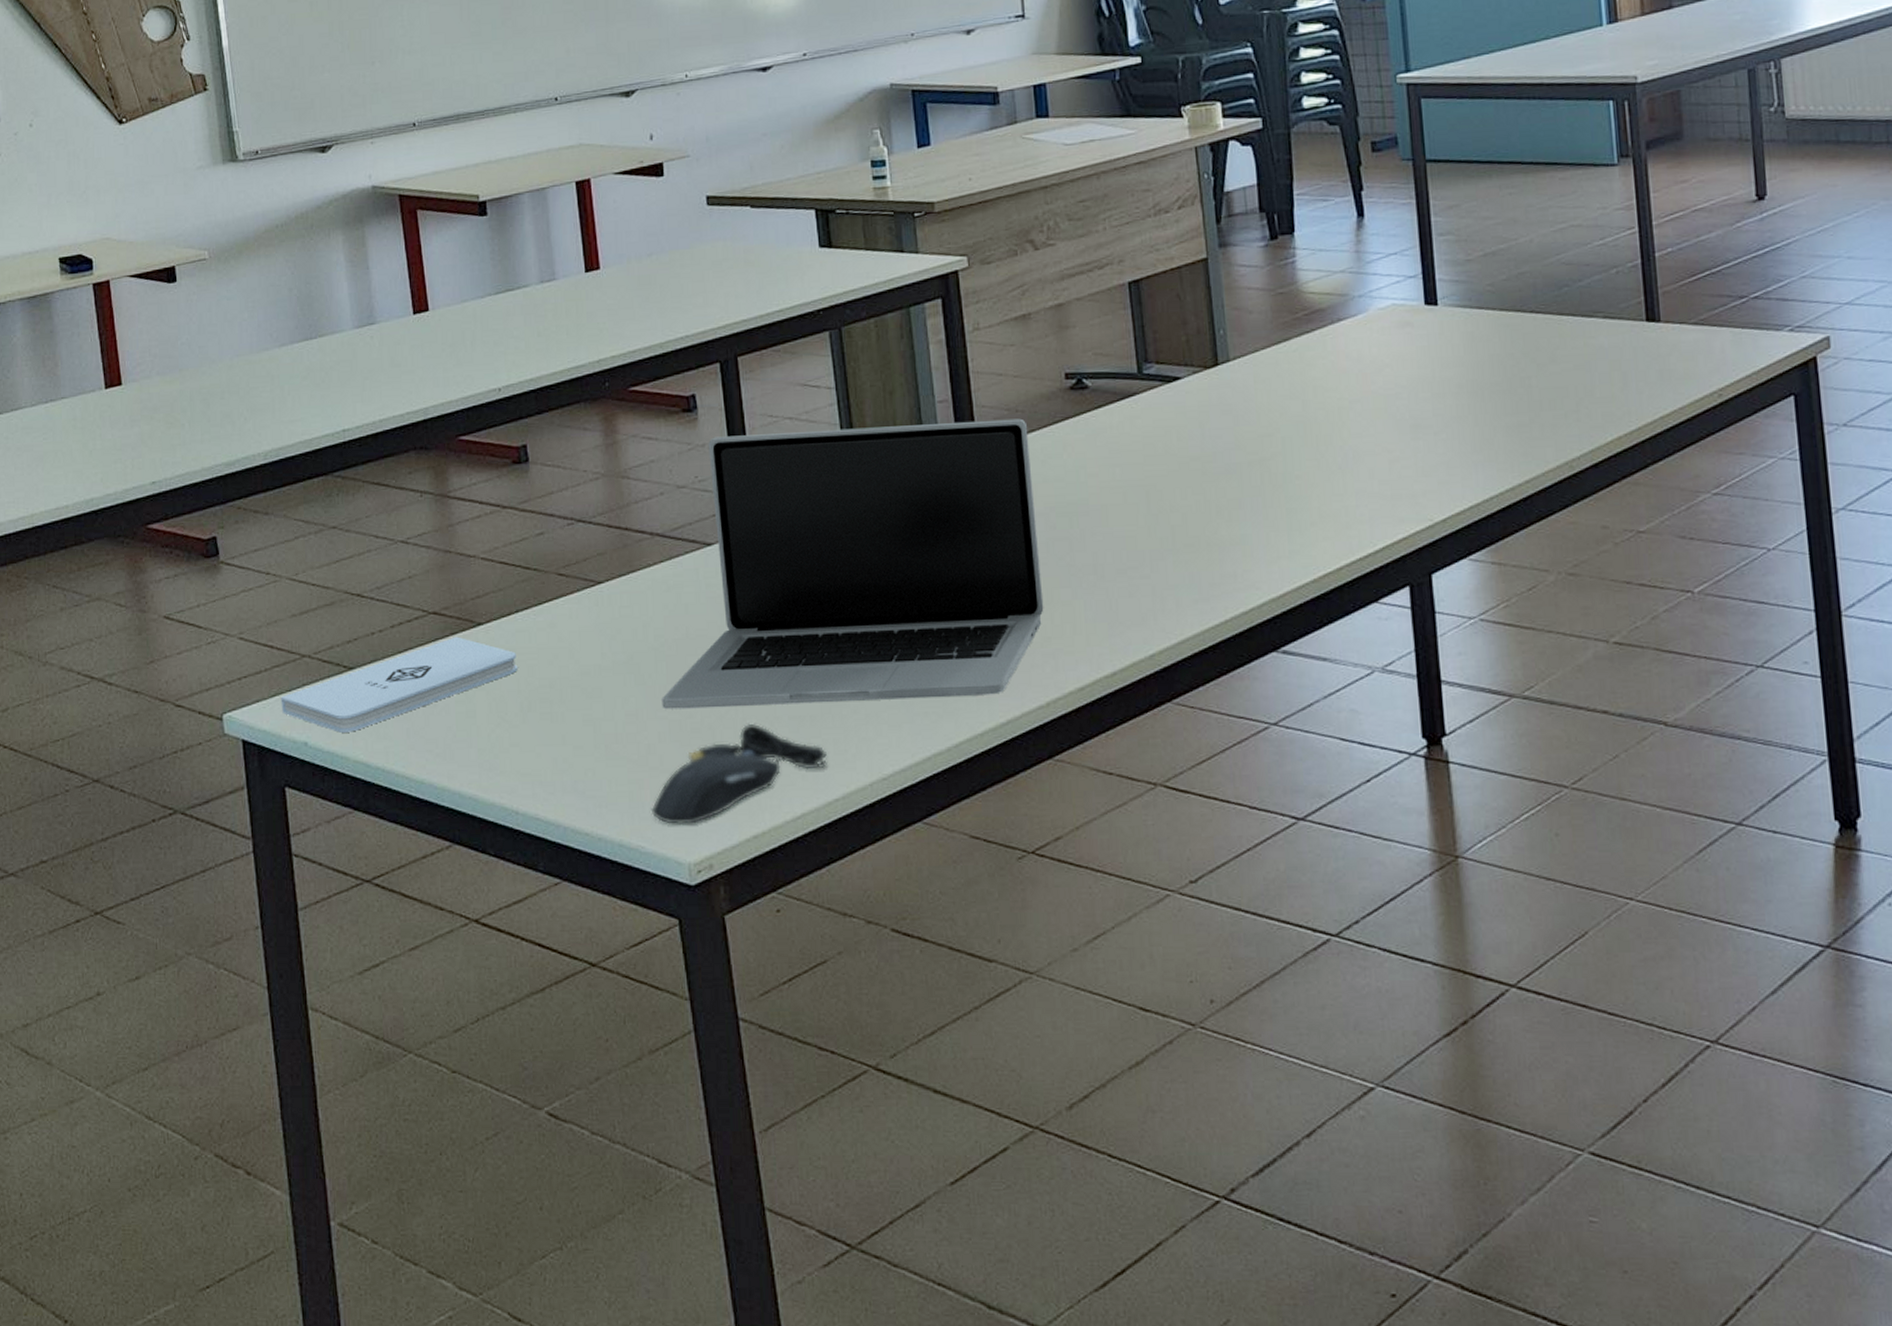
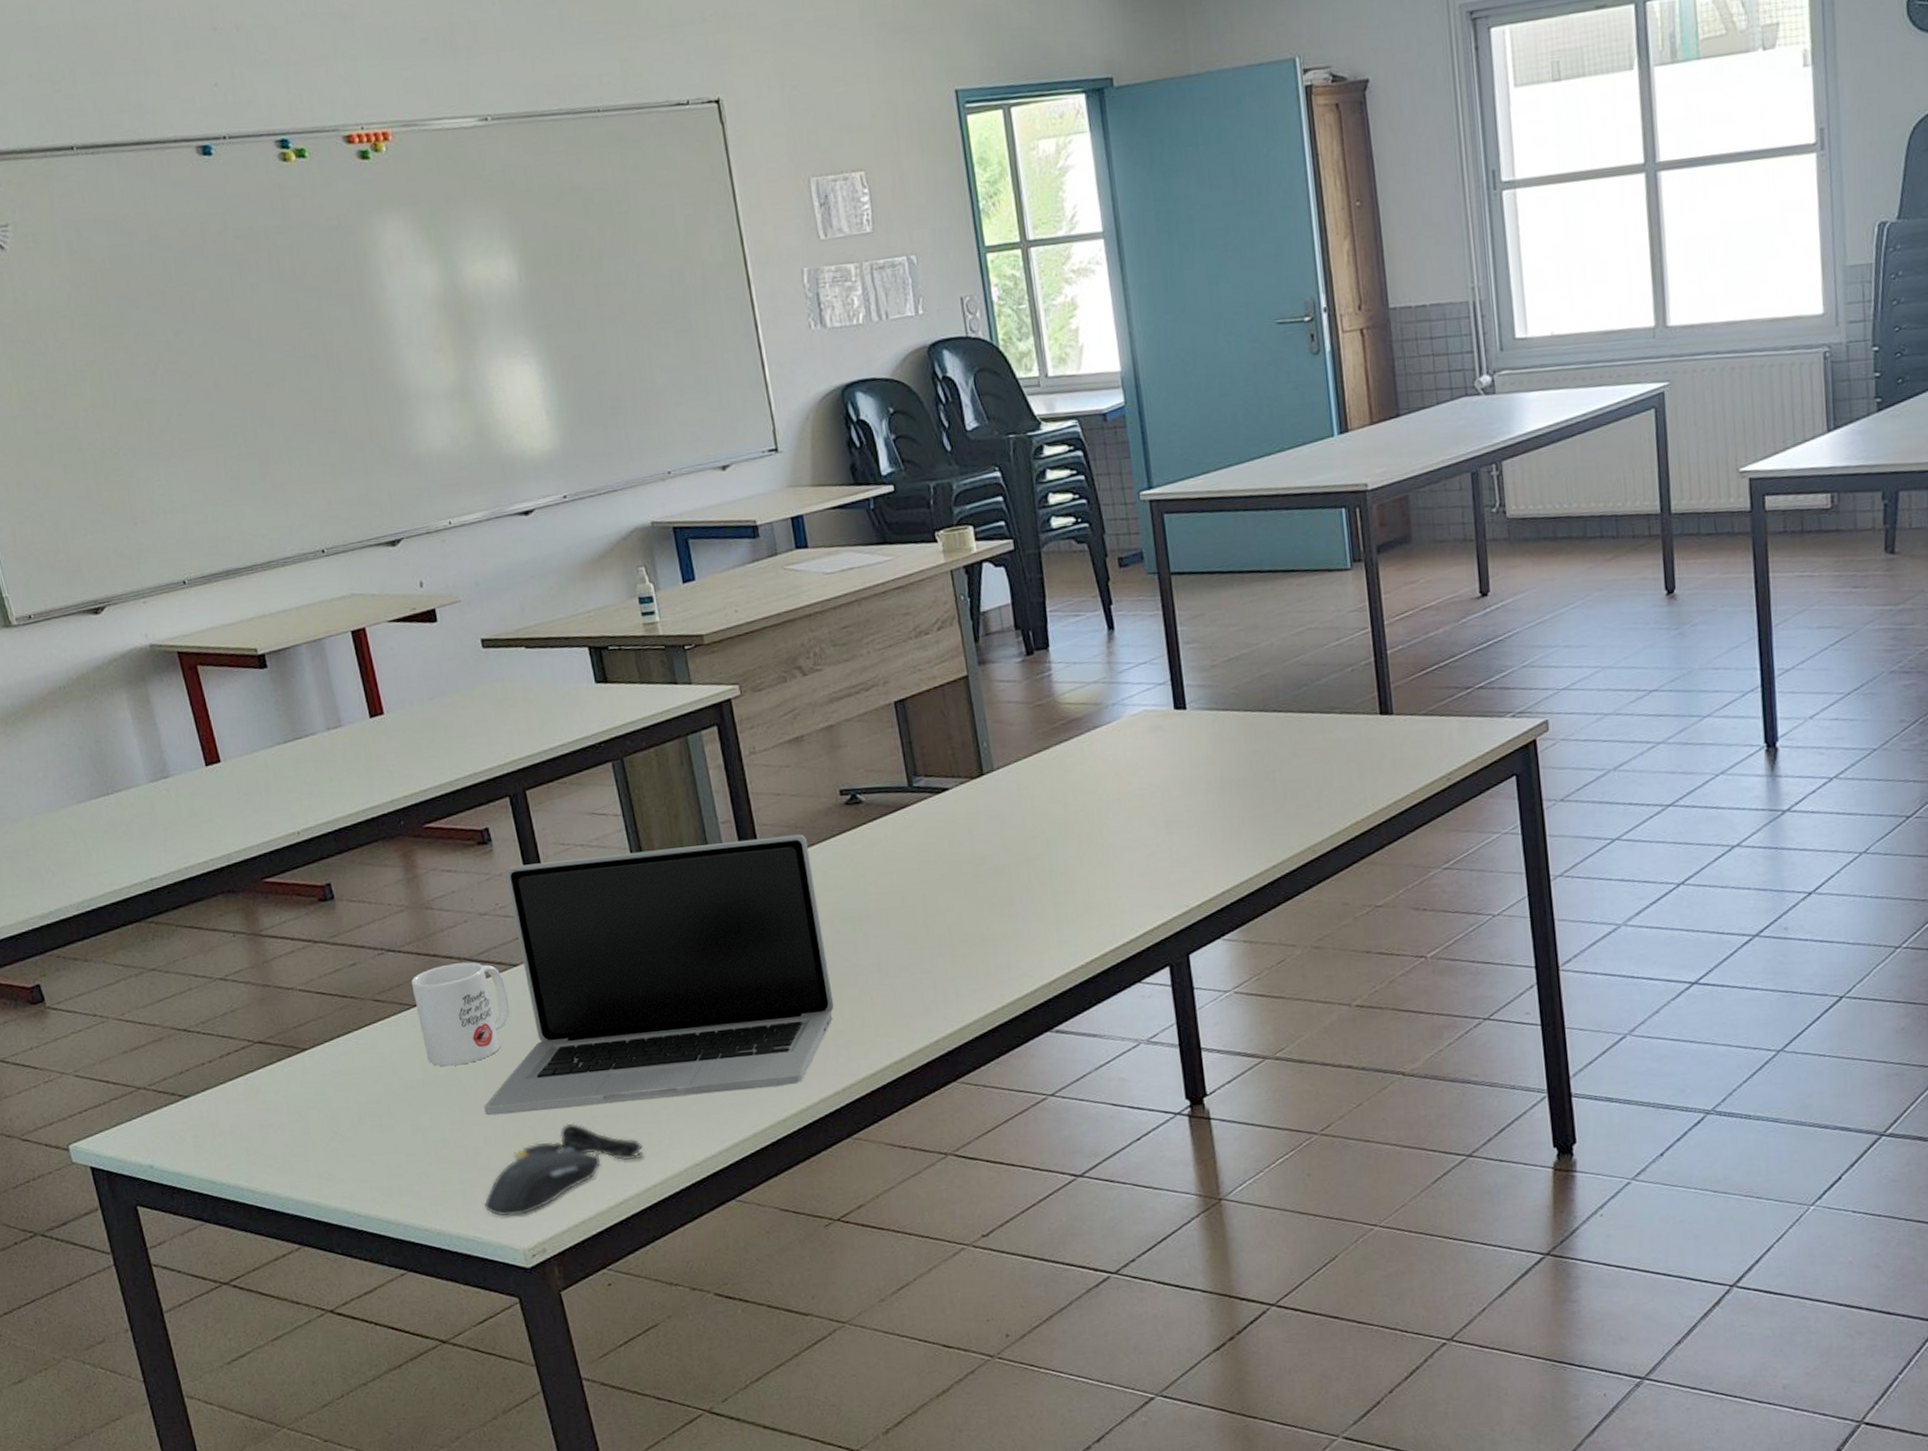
notepad: present [280,636,518,733] -> none [122,1062,346,1155]
mug: none [599,538,699,652] -> present [411,962,510,1067]

